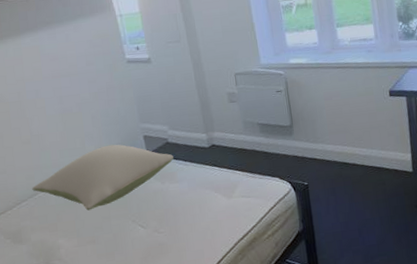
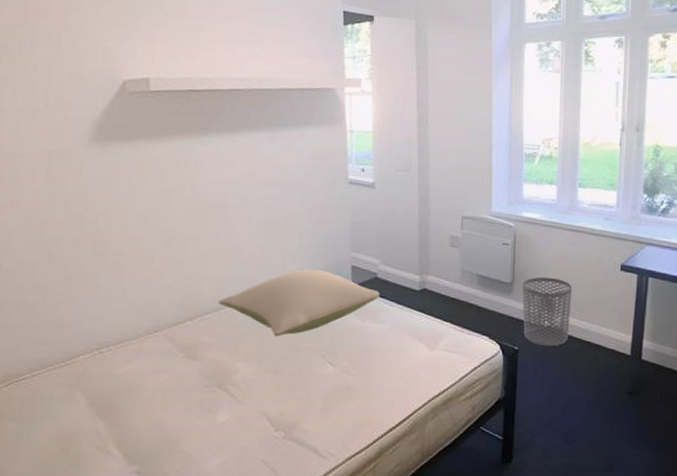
waste bin: none [300,114,353,177] -> present [522,277,573,346]

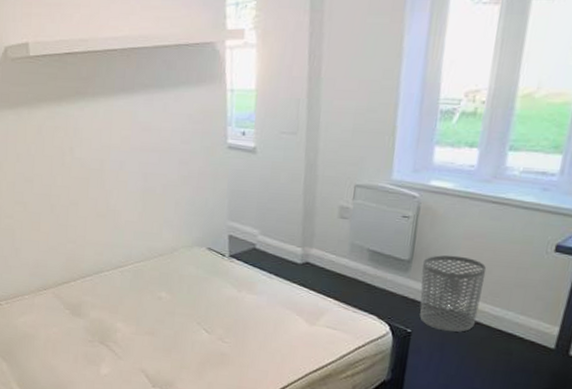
pillow: present [218,268,380,337] -> none [99,237,258,301]

